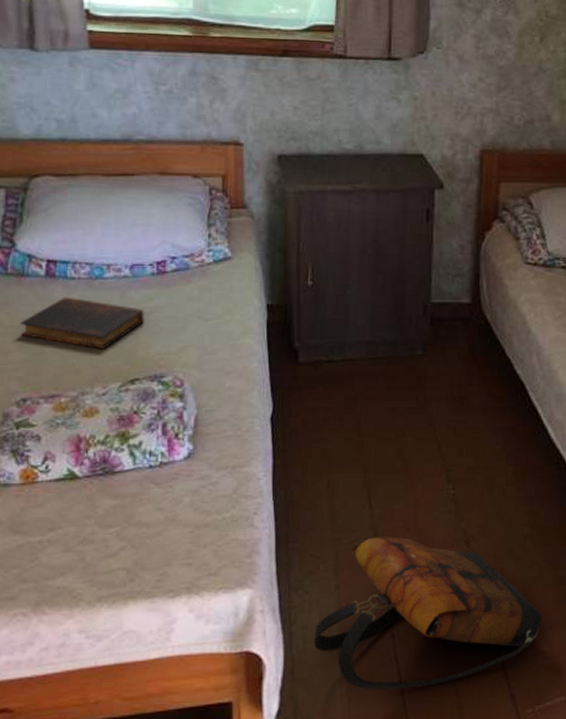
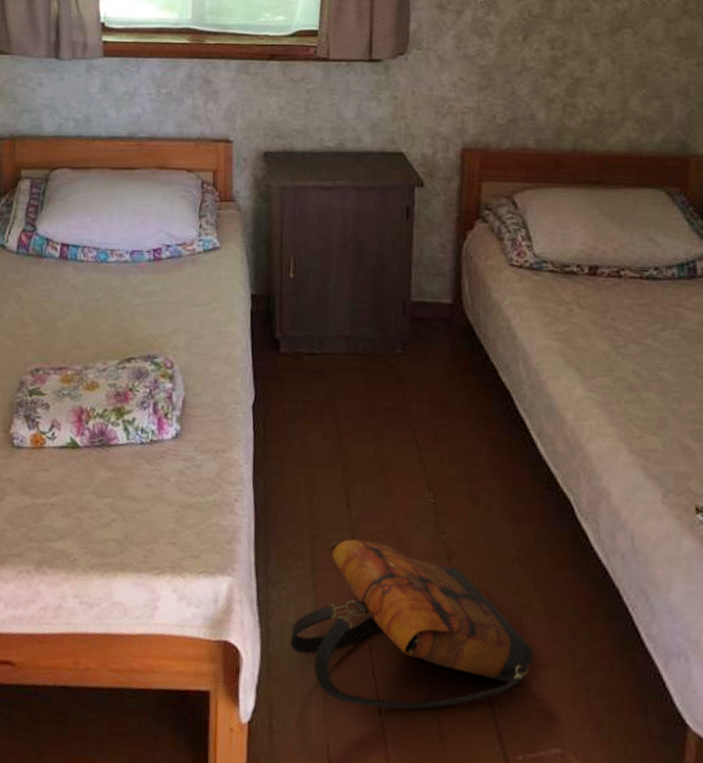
book: present [20,297,144,350] -> none [37,277,141,329]

